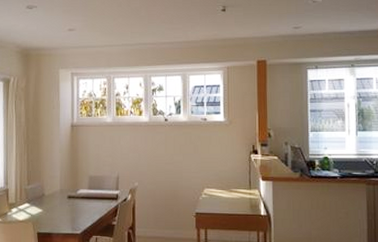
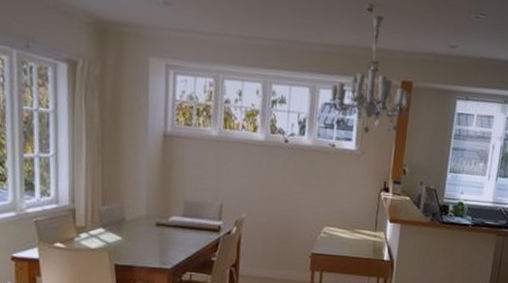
chandelier: none [198,13,267,107] -> present [328,15,411,134]

